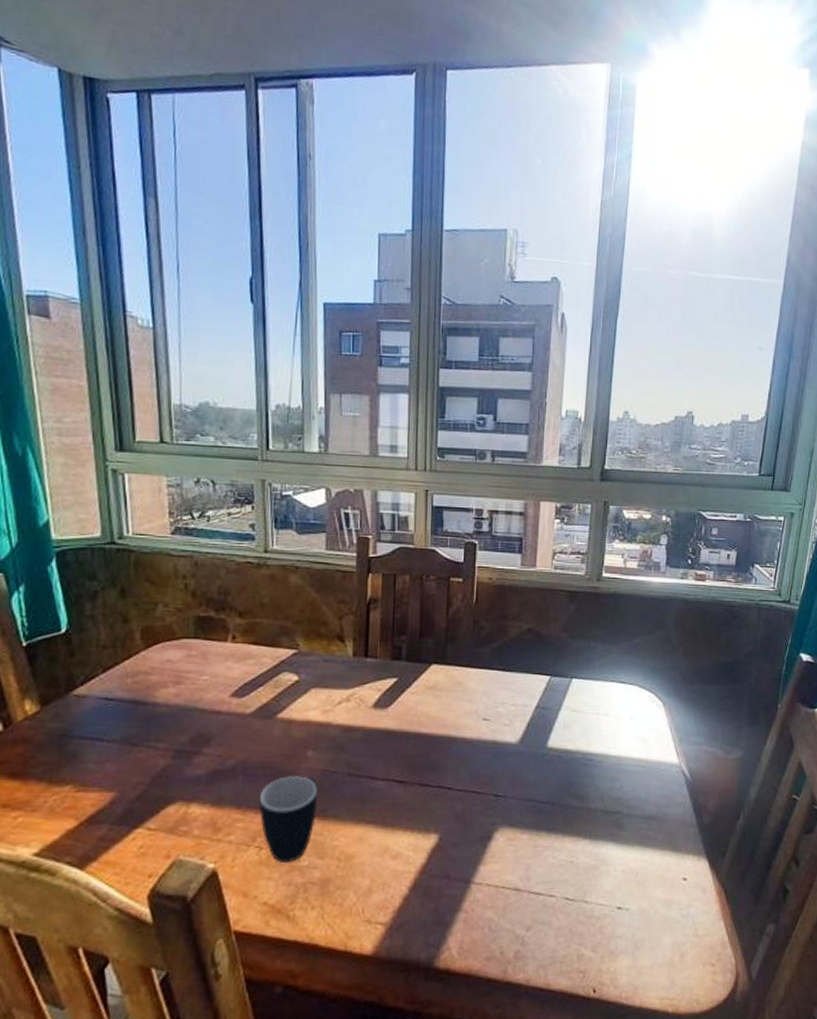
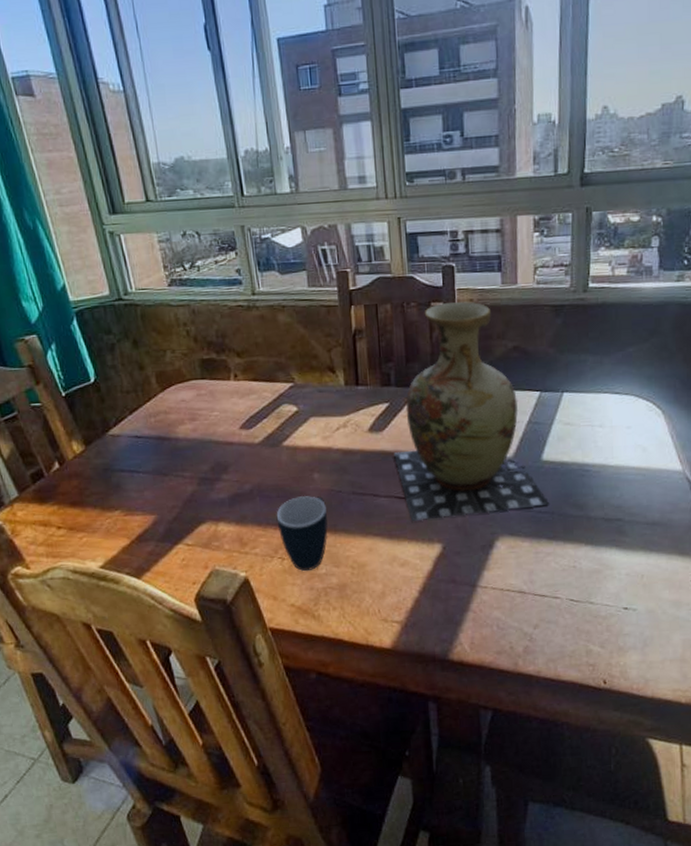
vase: none [397,579,551,808] -> present [394,301,549,521]

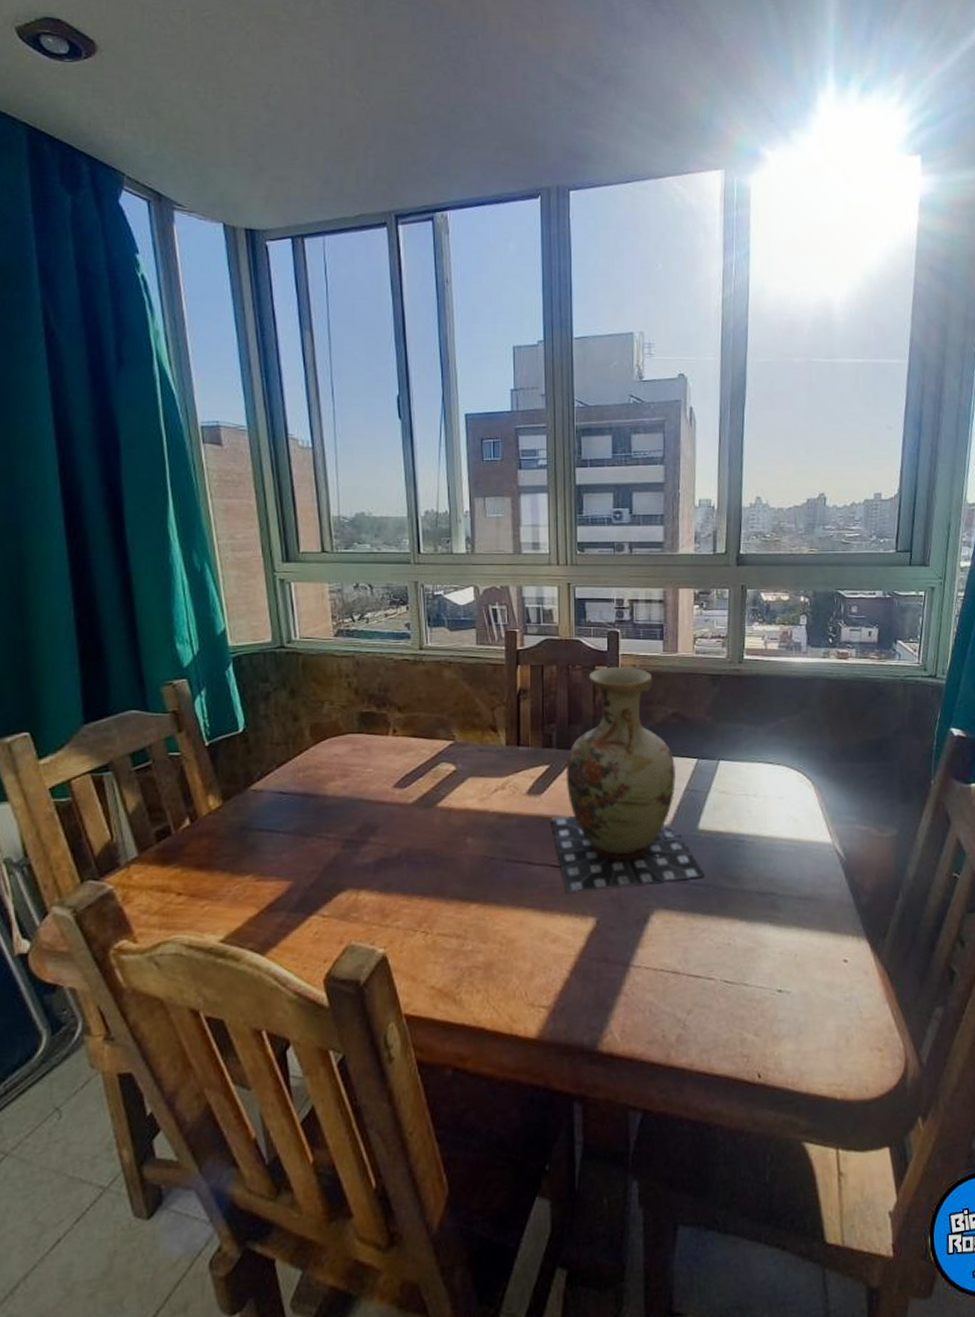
mug: present [276,496,328,571] -> none [423,862,477,947]

